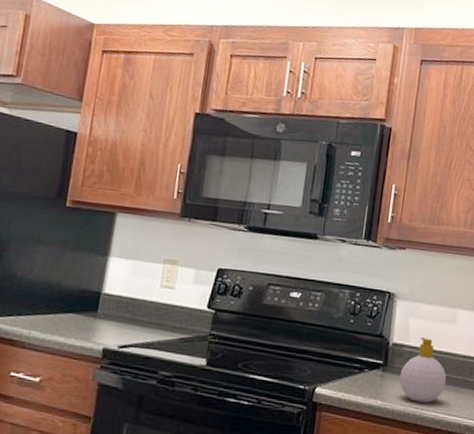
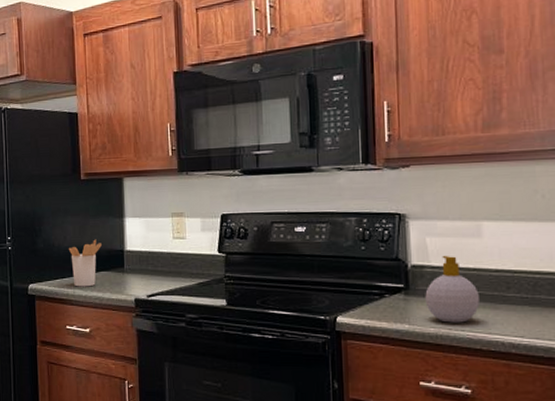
utensil holder: none [31,275,76,330] -> present [68,239,102,287]

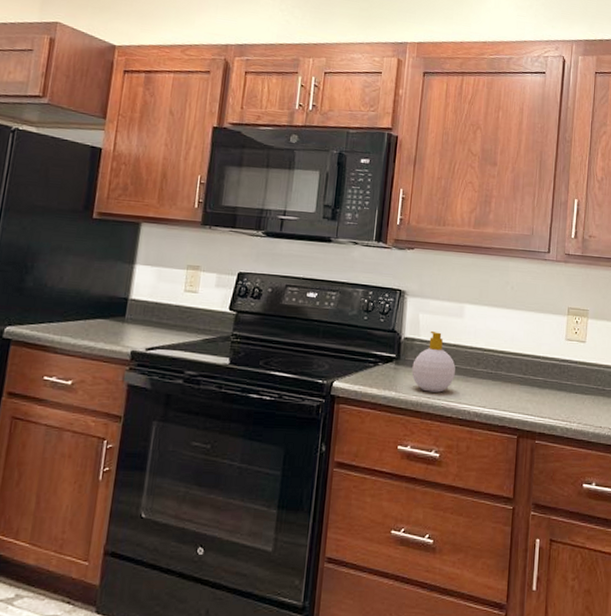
utensil holder: present [68,239,102,287] -> none [62,283,104,335]

